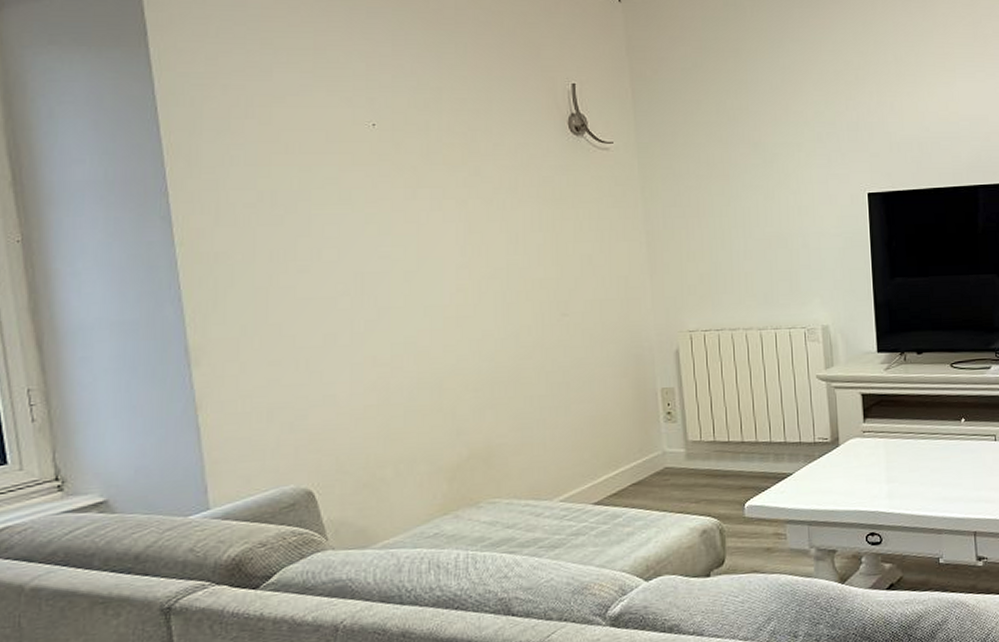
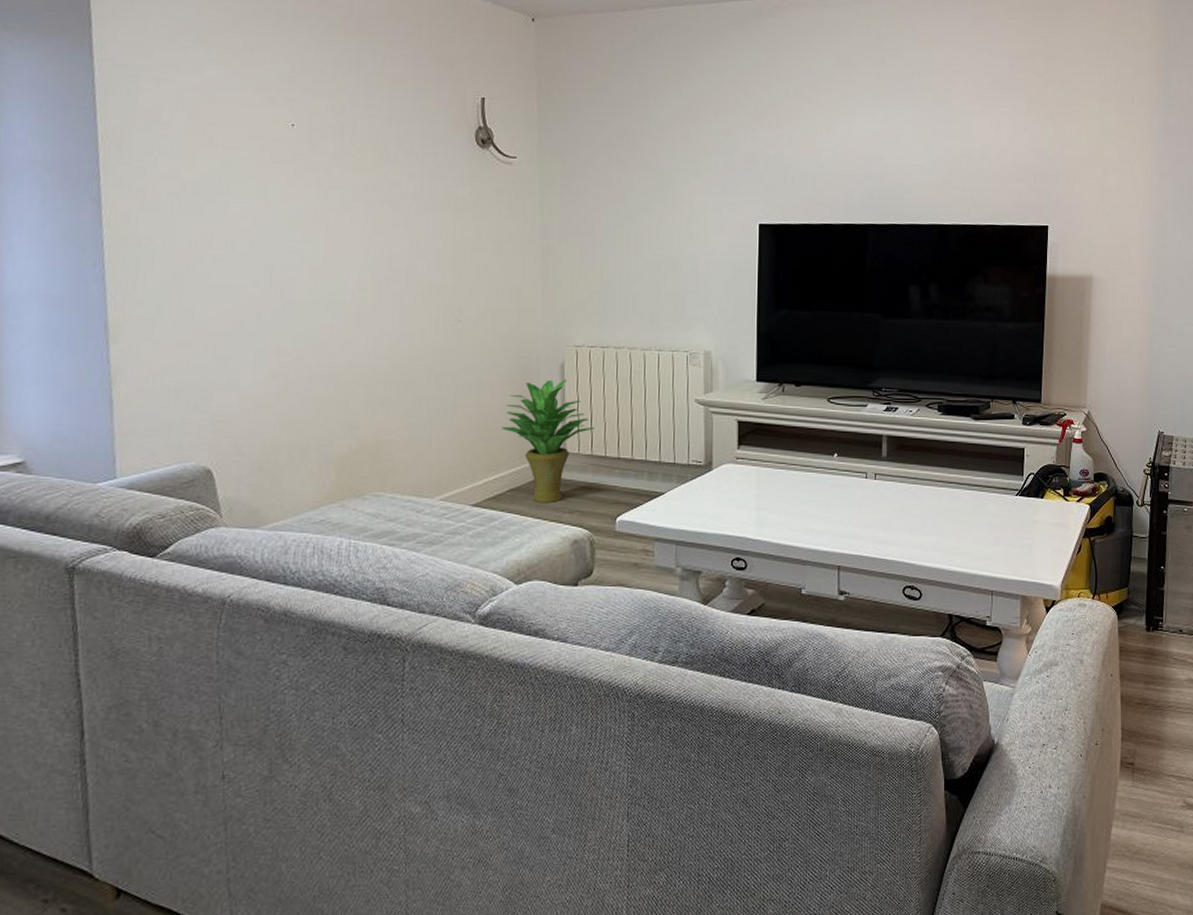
potted plant: none [619,365,715,495] -> present [502,378,595,503]

